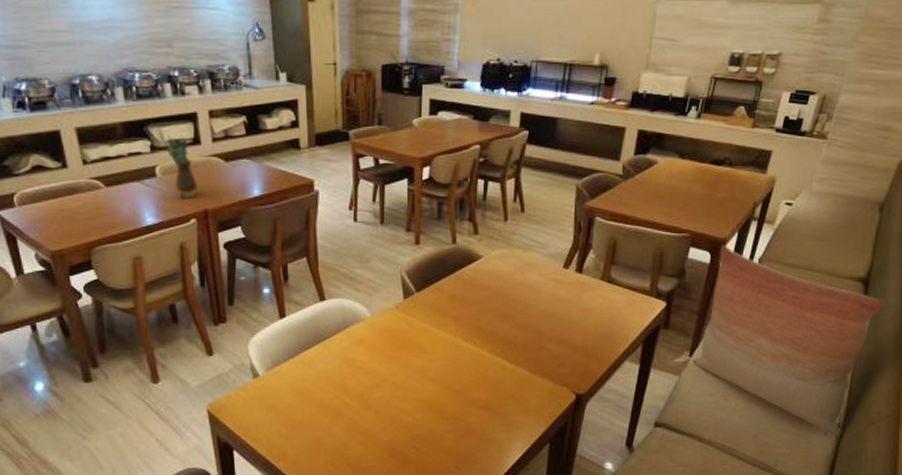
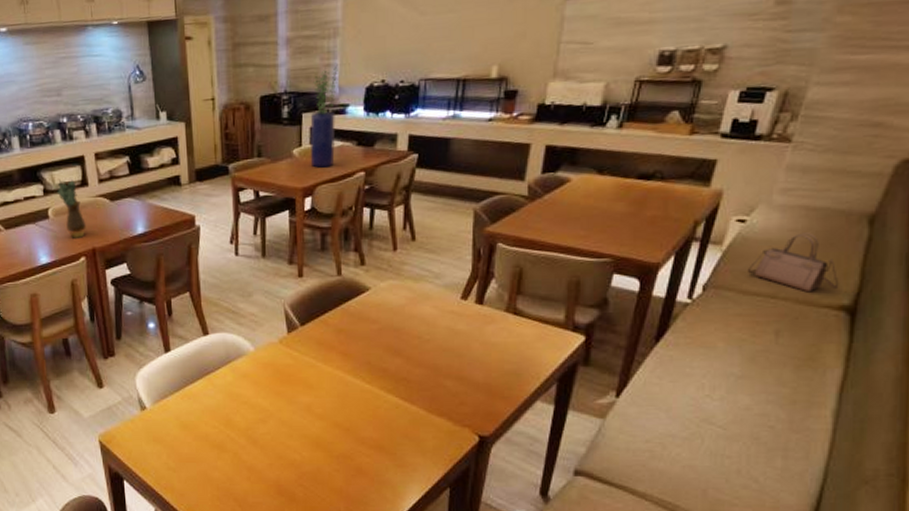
vase: none [429,39,457,139] -> present [310,64,338,168]
pillow: present [693,245,885,436] -> none [621,270,880,496]
handbag: none [793,216,858,266] -> present [748,232,839,293]

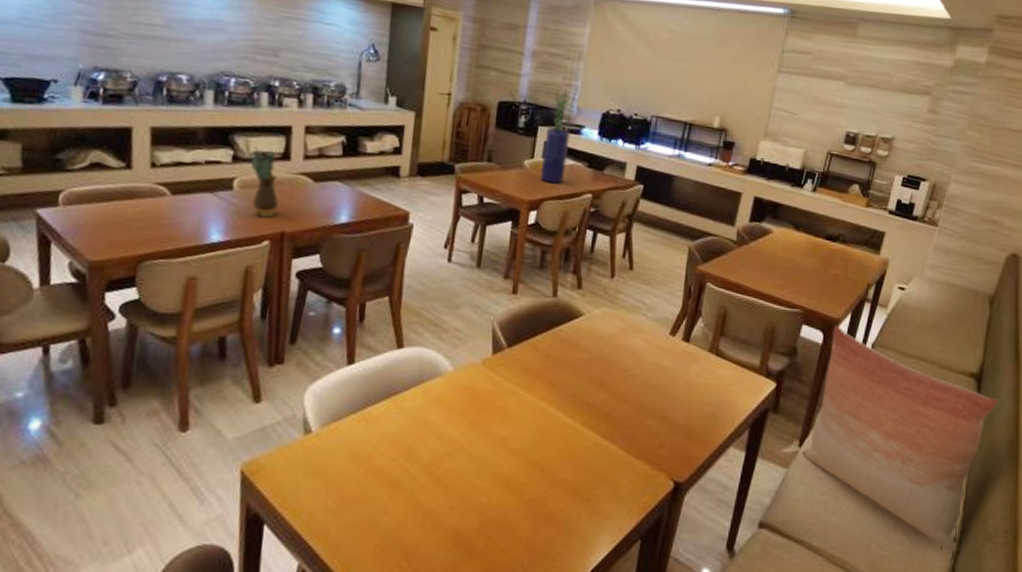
pillow: none [621,270,880,496] -> present [803,325,998,553]
handbag: present [748,232,839,293] -> none [906,305,970,359]

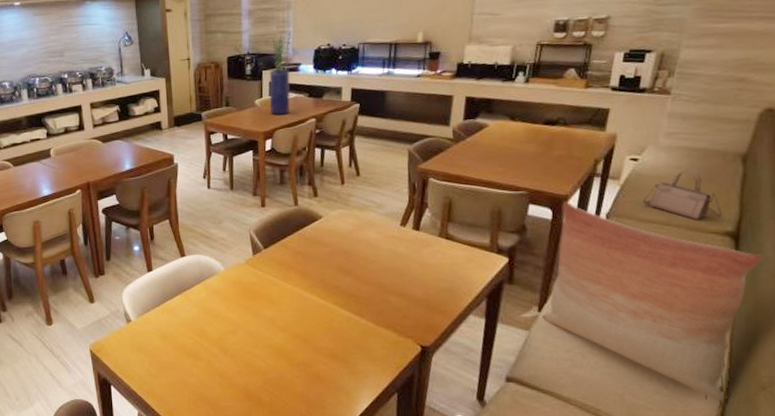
vase: present [248,147,279,218] -> none [57,125,82,174]
handbag: none [906,305,970,359] -> present [644,169,723,221]

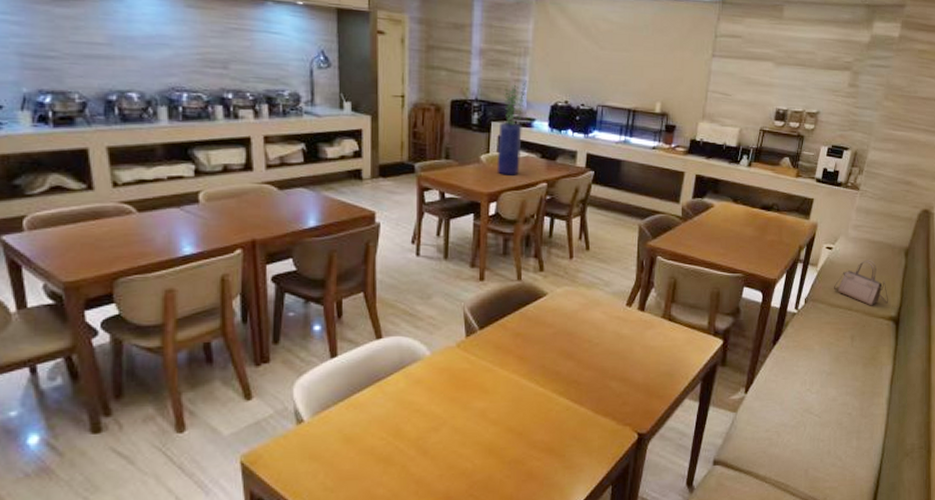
pillow: present [543,201,762,401] -> none [749,285,913,469]

